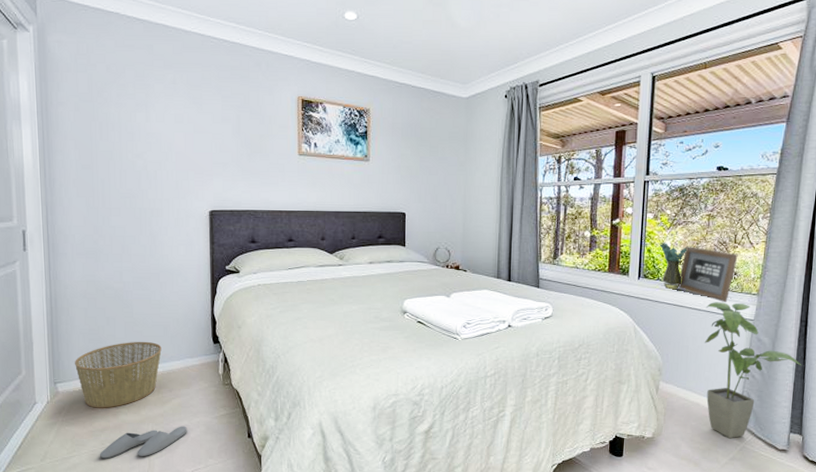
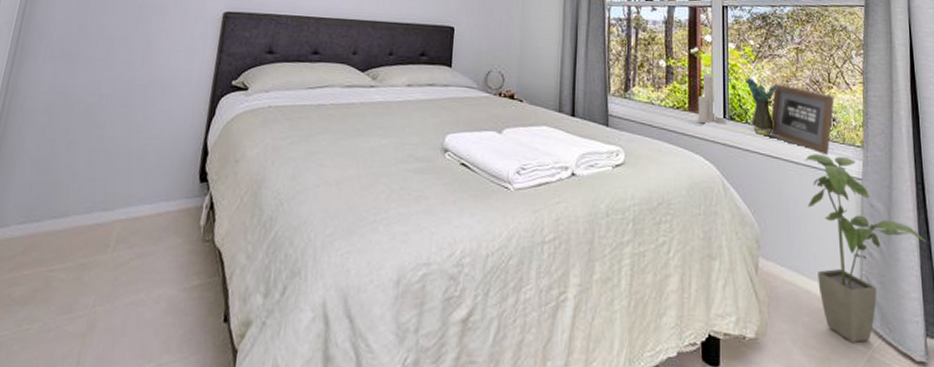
basket: present [75,341,162,408] -> none [9,175,131,271]
slippers: present [99,426,187,459] -> none [9,301,143,350]
candle: none [615,235,641,282] -> present [697,67,726,125]

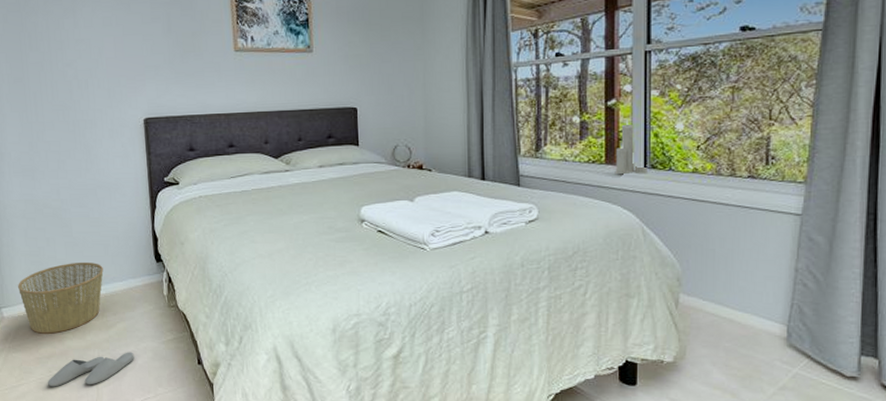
basket: none [9,175,131,271] -> present [18,261,104,334]
slippers: none [9,301,143,350] -> present [47,352,135,387]
vase: present [745,75,776,137] -> none [670,122,705,182]
picture frame: present [770,84,835,155] -> none [697,127,775,194]
house plant: present [805,154,925,344] -> none [735,194,871,364]

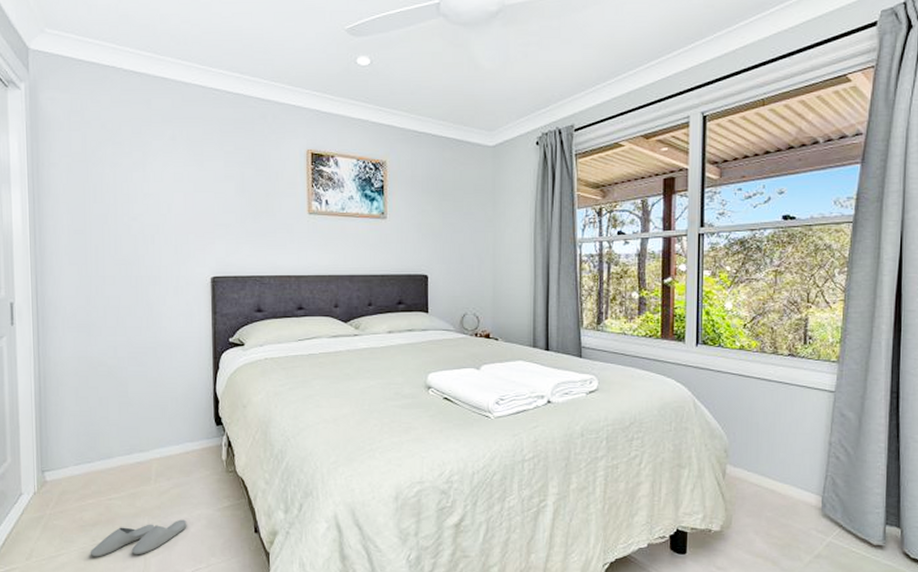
basket: present [18,261,104,334] -> none [64,423,159,500]
candle: present [615,118,647,175] -> none [669,296,699,350]

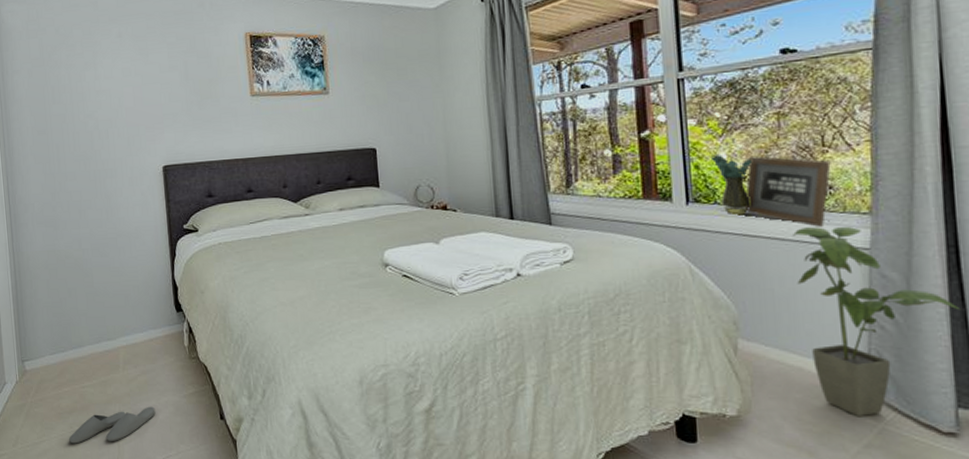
vase: none [720,301,751,358] -> present [711,152,751,216]
picture frame: none [743,308,812,371] -> present [746,156,831,227]
house plant: none [777,371,894,533] -> present [793,227,959,417]

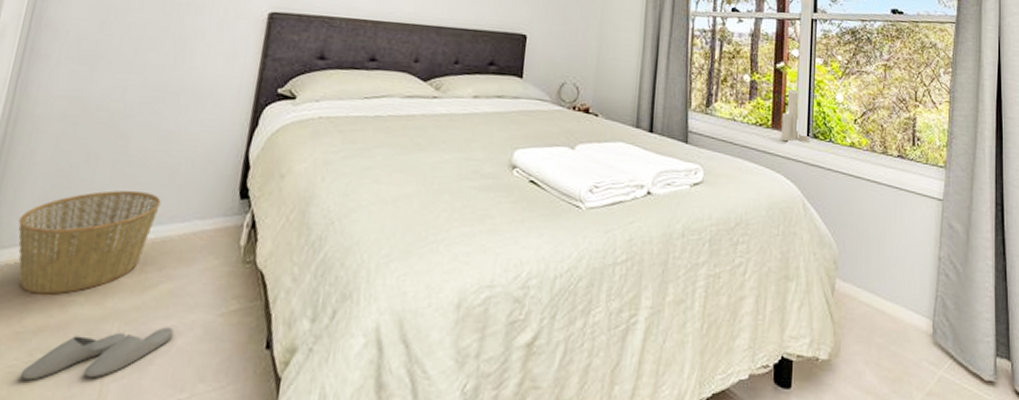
basket: none [40,312,124,388] -> present [18,190,161,295]
candle: none [654,150,690,210] -> present [780,83,810,144]
vase: present [711,152,751,216] -> none [831,92,862,156]
picture frame: present [746,156,831,227] -> none [854,102,920,175]
house plant: present [793,227,959,417] -> none [887,174,1001,364]

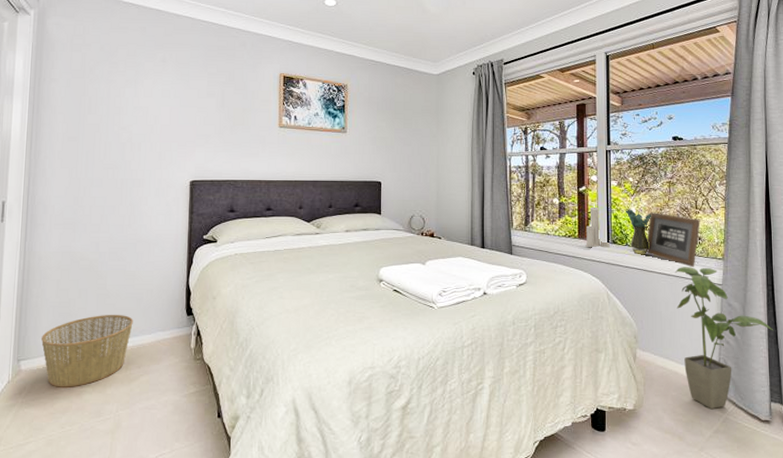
slippers: present [20,327,174,381] -> none [57,406,154,444]
vase: none [831,92,862,156] -> present [626,207,651,255]
picture frame: none [854,102,920,175] -> present [646,213,701,267]
house plant: none [887,174,1001,364] -> present [675,267,773,410]

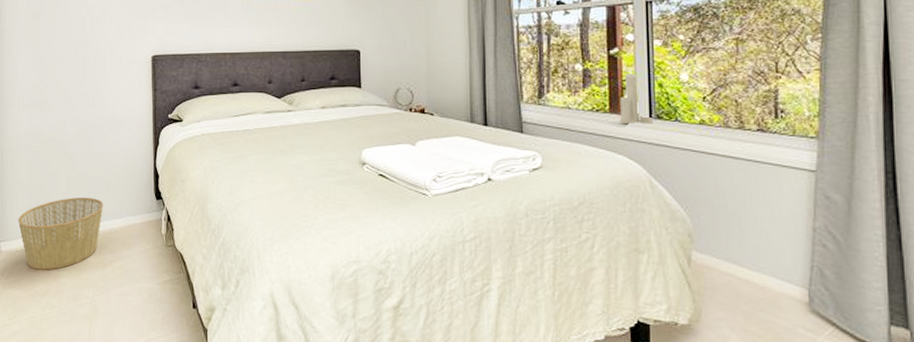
vase: present [626,207,651,255] -> none [674,72,711,133]
picture frame: present [646,213,701,267] -> none [704,79,783,148]
house plant: present [675,267,773,410] -> none [746,148,894,331]

